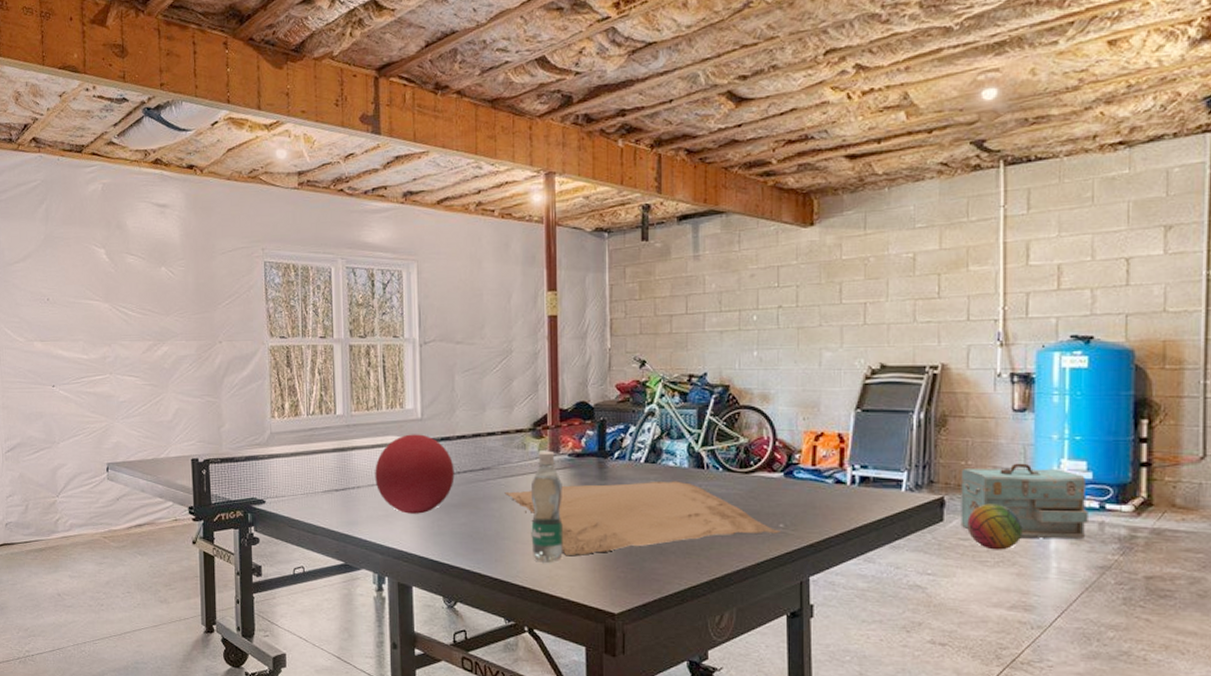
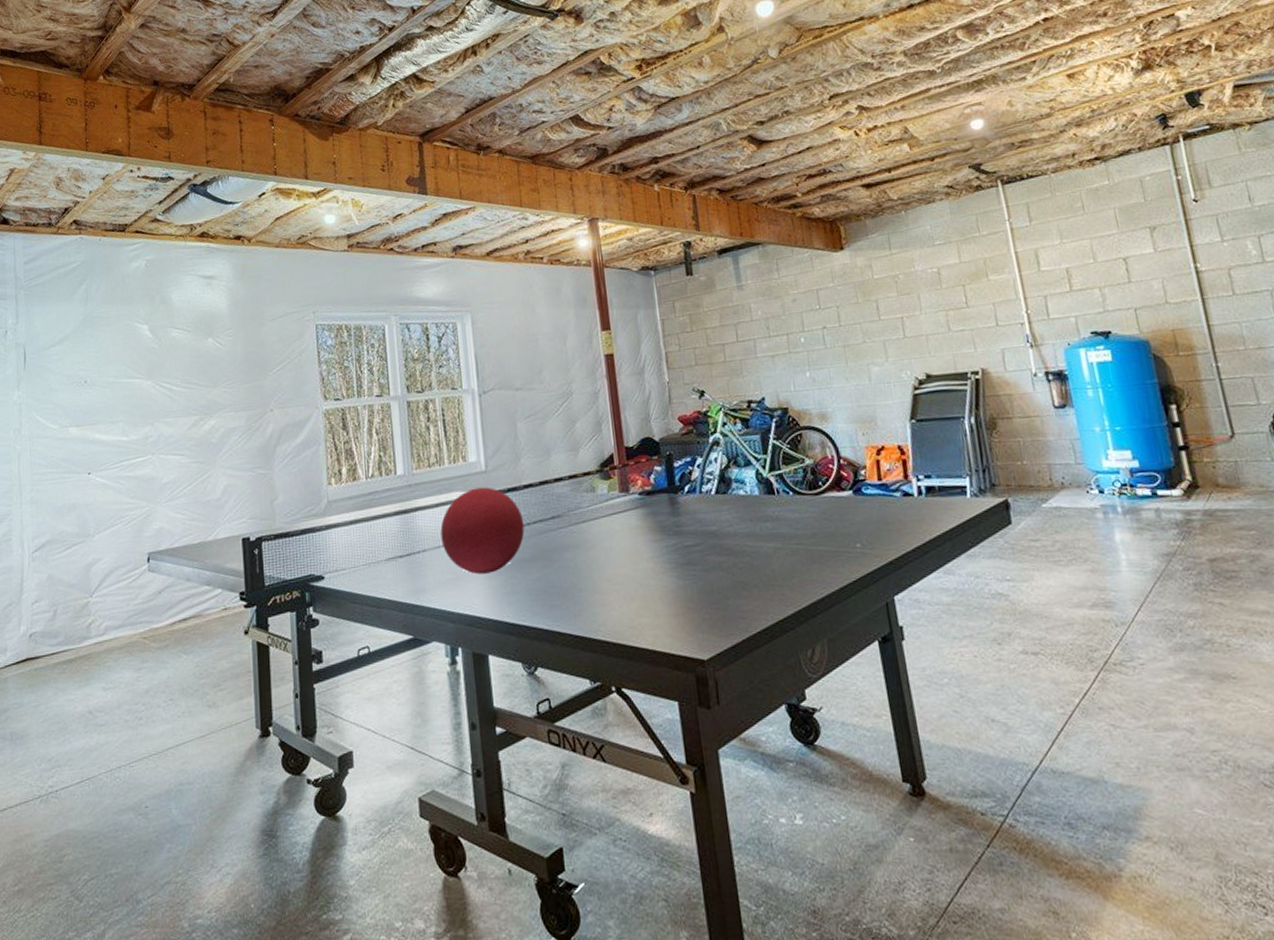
towel: present [504,480,782,555] -> none [577,509,860,601]
bottle: present [531,450,563,563] -> none [604,491,644,613]
toolbox: present [961,463,1088,539] -> none [1019,457,1145,532]
volleyball: present [967,503,1023,550] -> none [1033,500,1088,549]

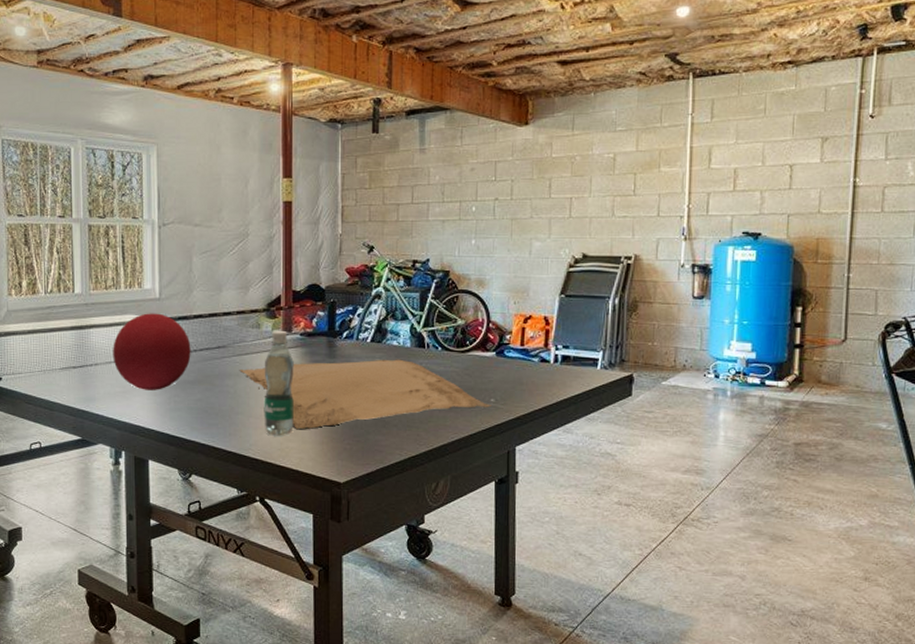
towel: none [577,509,860,601] -> present [239,359,493,429]
bottle: none [604,491,644,613] -> present [264,330,294,436]

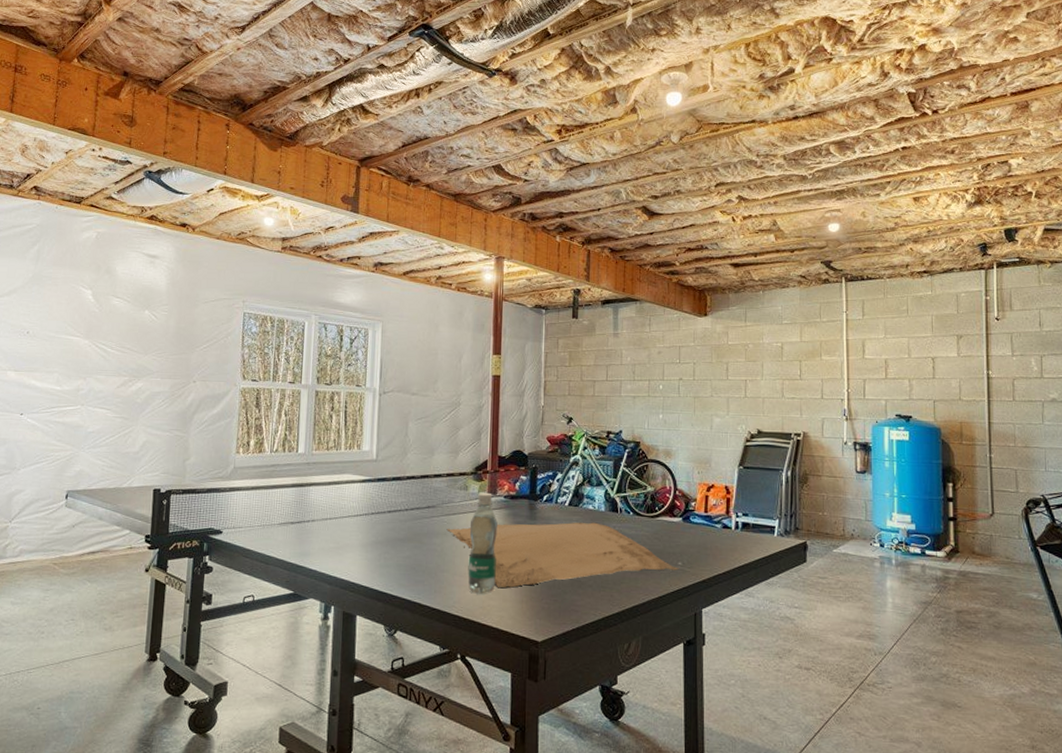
ball: present [113,313,191,390] -> none [329,473,403,547]

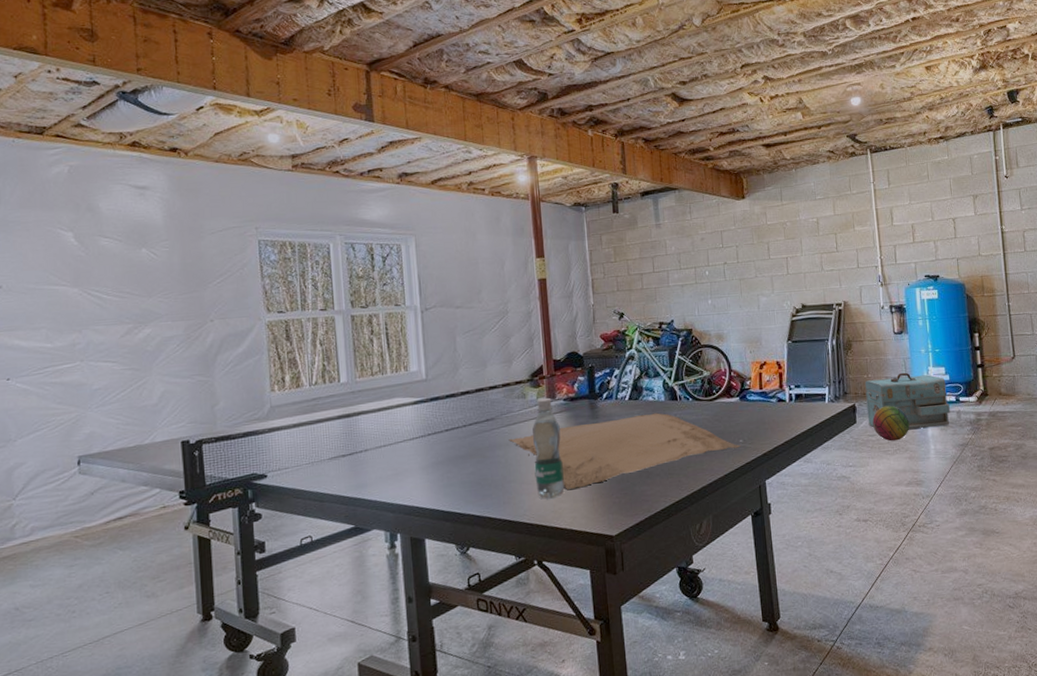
toolbox: none [819,515,914,579] -> present [865,372,950,429]
volleyball: none [824,548,866,588] -> present [872,405,910,442]

